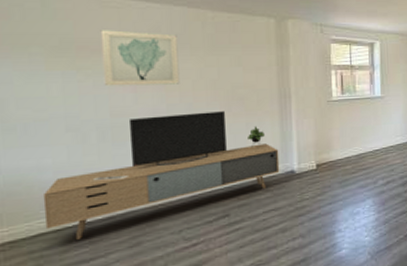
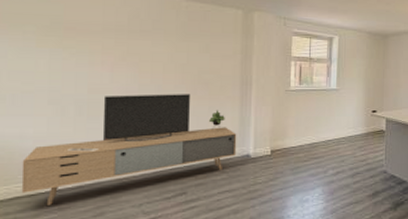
wall art: present [100,30,180,87] -> none [85,13,154,67]

